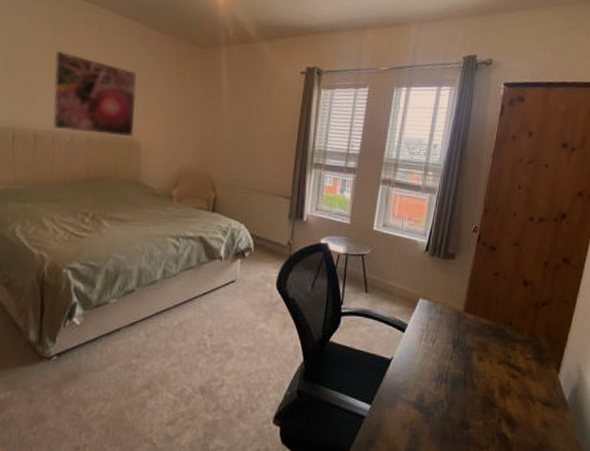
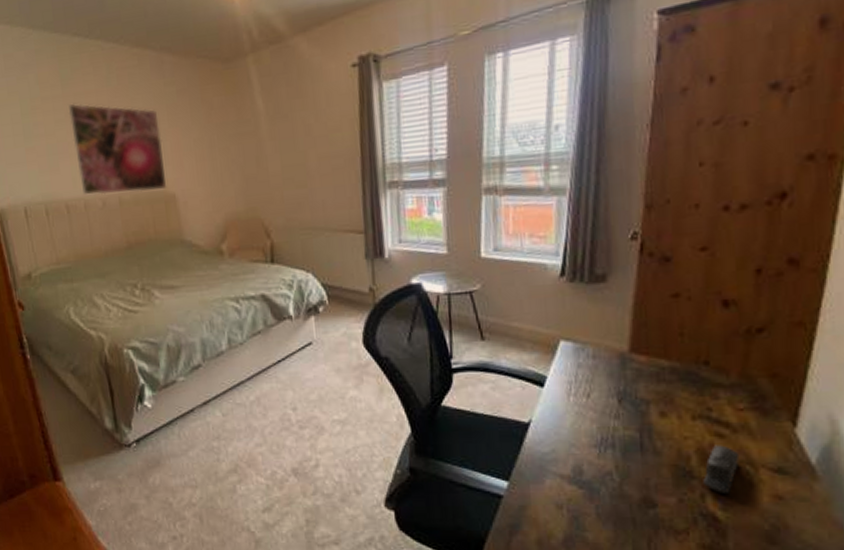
stapler: none [501,383,525,420] -> present [703,445,740,495]

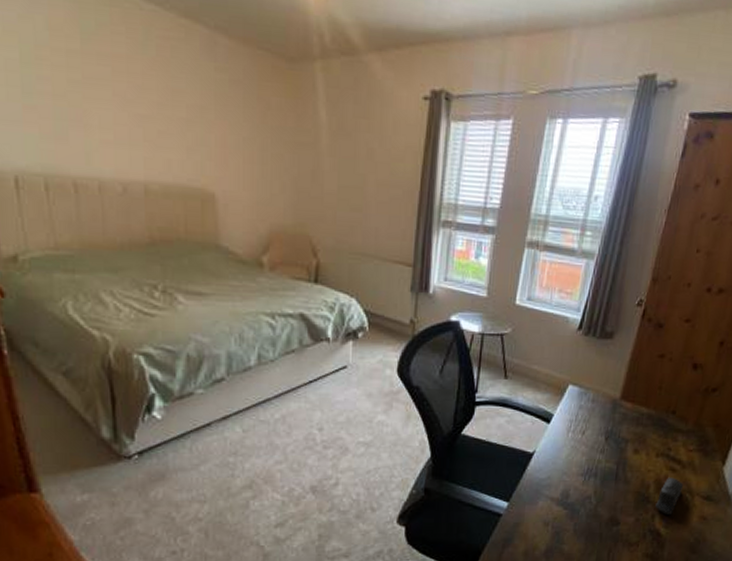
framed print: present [68,103,167,195] -> none [87,64,206,187]

